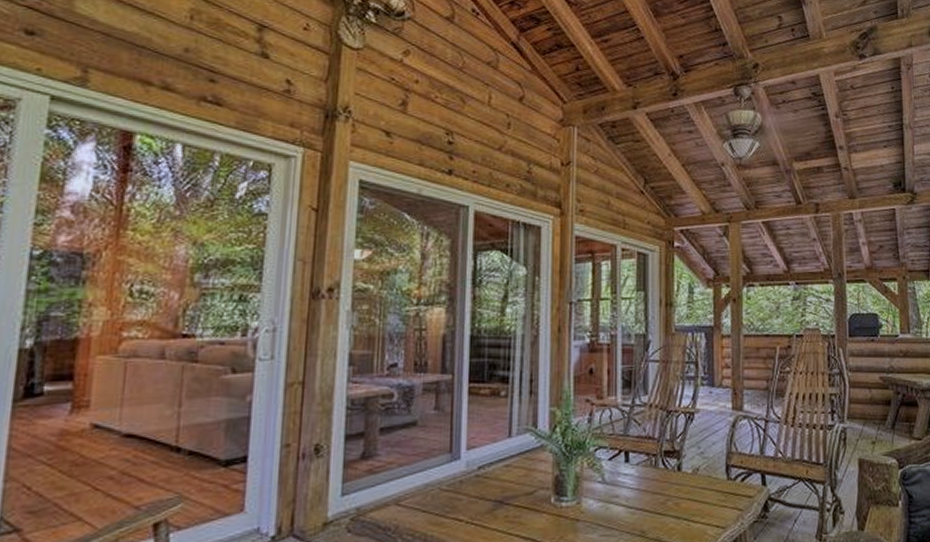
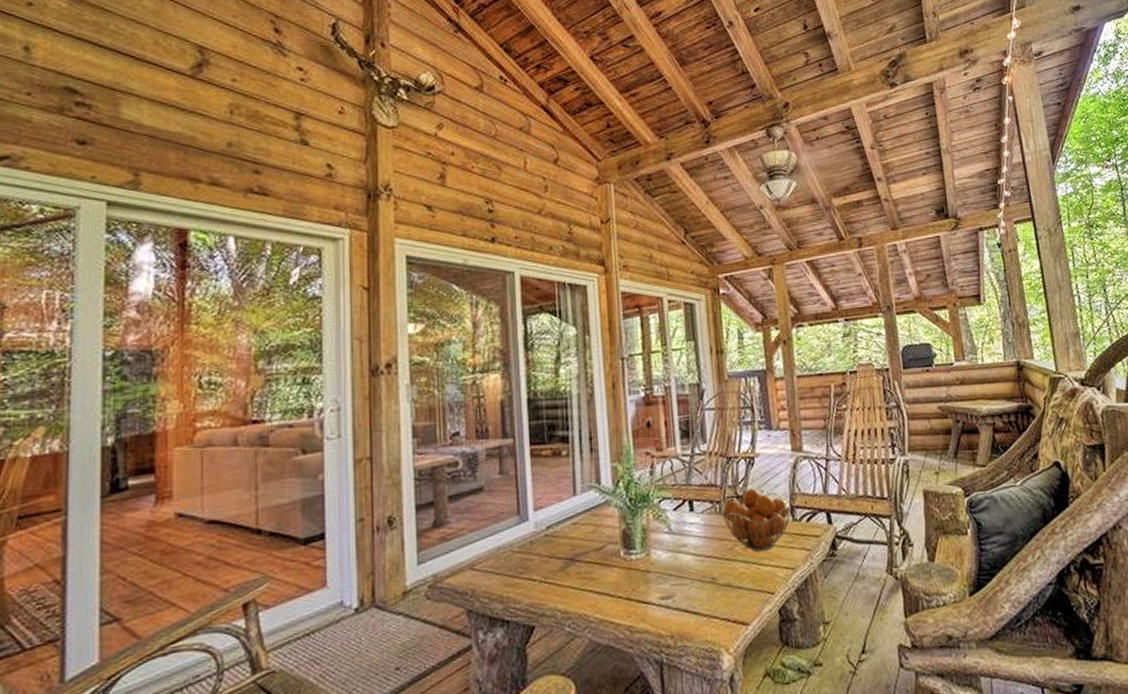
fruit basket: none [657,443,727,508] -> present [722,488,792,552]

